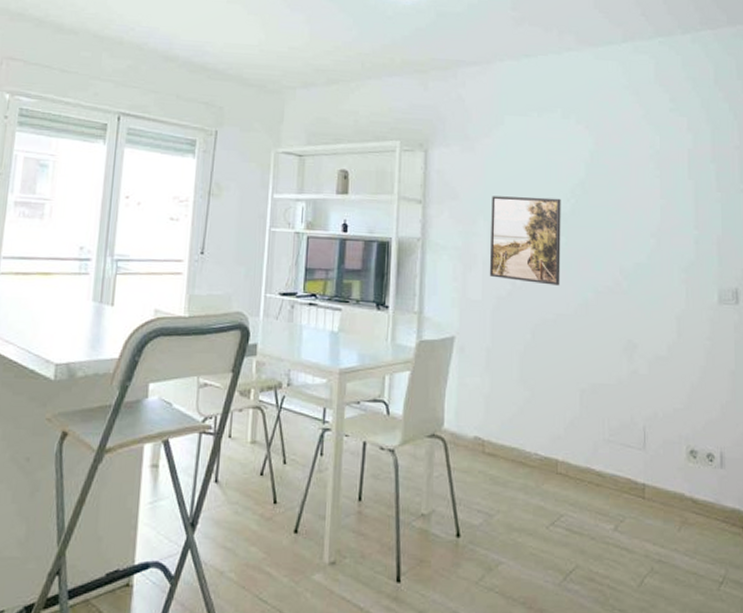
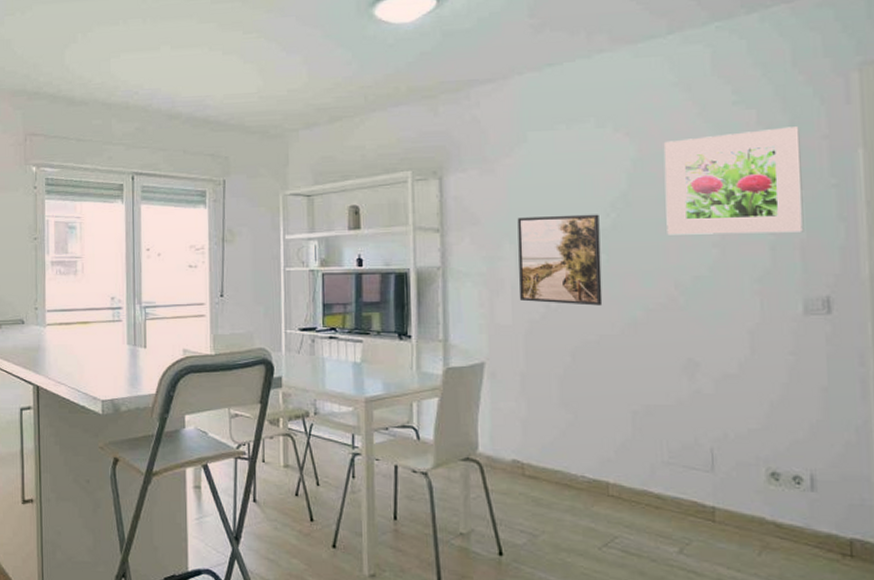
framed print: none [615,135,720,230] -> present [663,126,804,235]

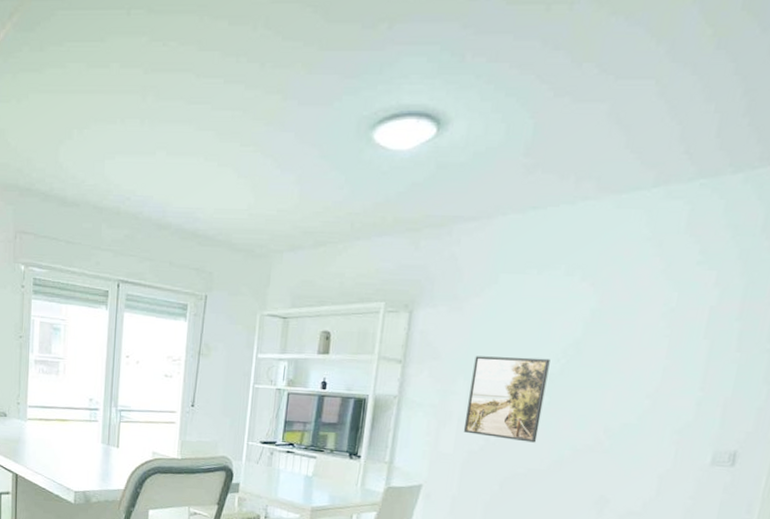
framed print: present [663,126,804,235] -> none [608,291,752,392]

